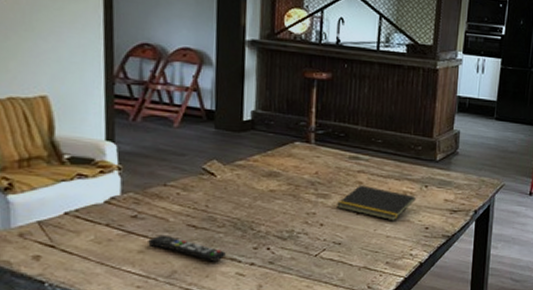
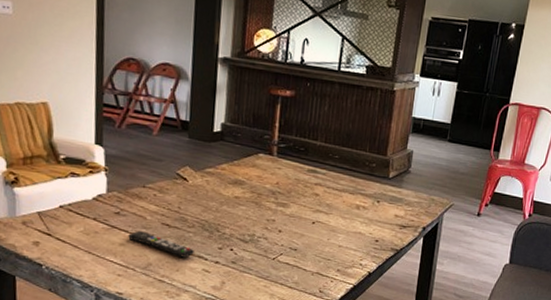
notepad: present [336,185,416,221] -> none [293,196,368,232]

